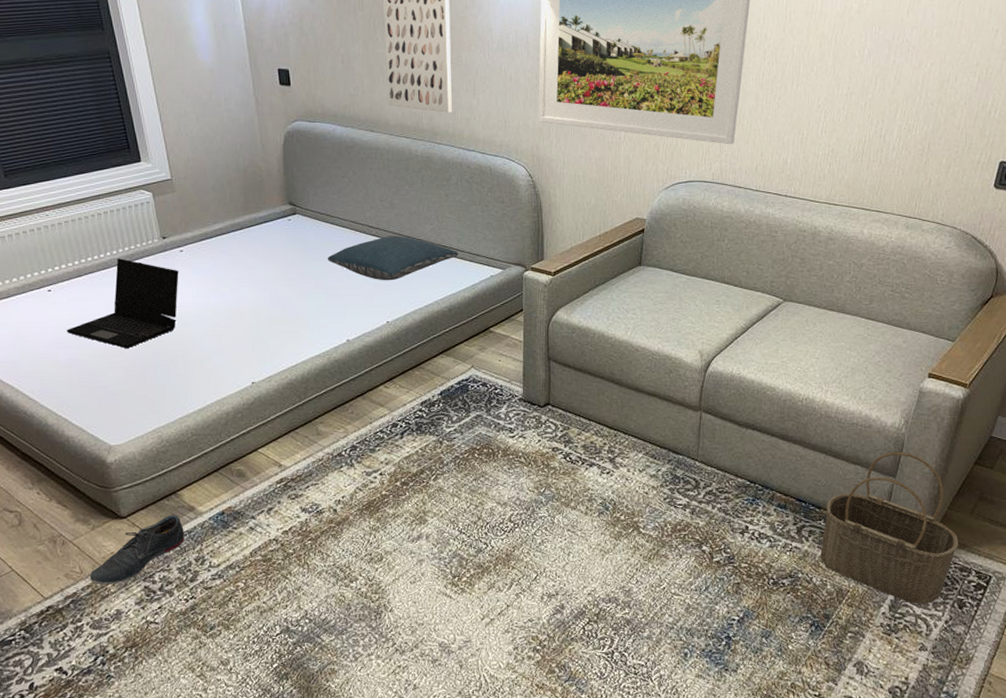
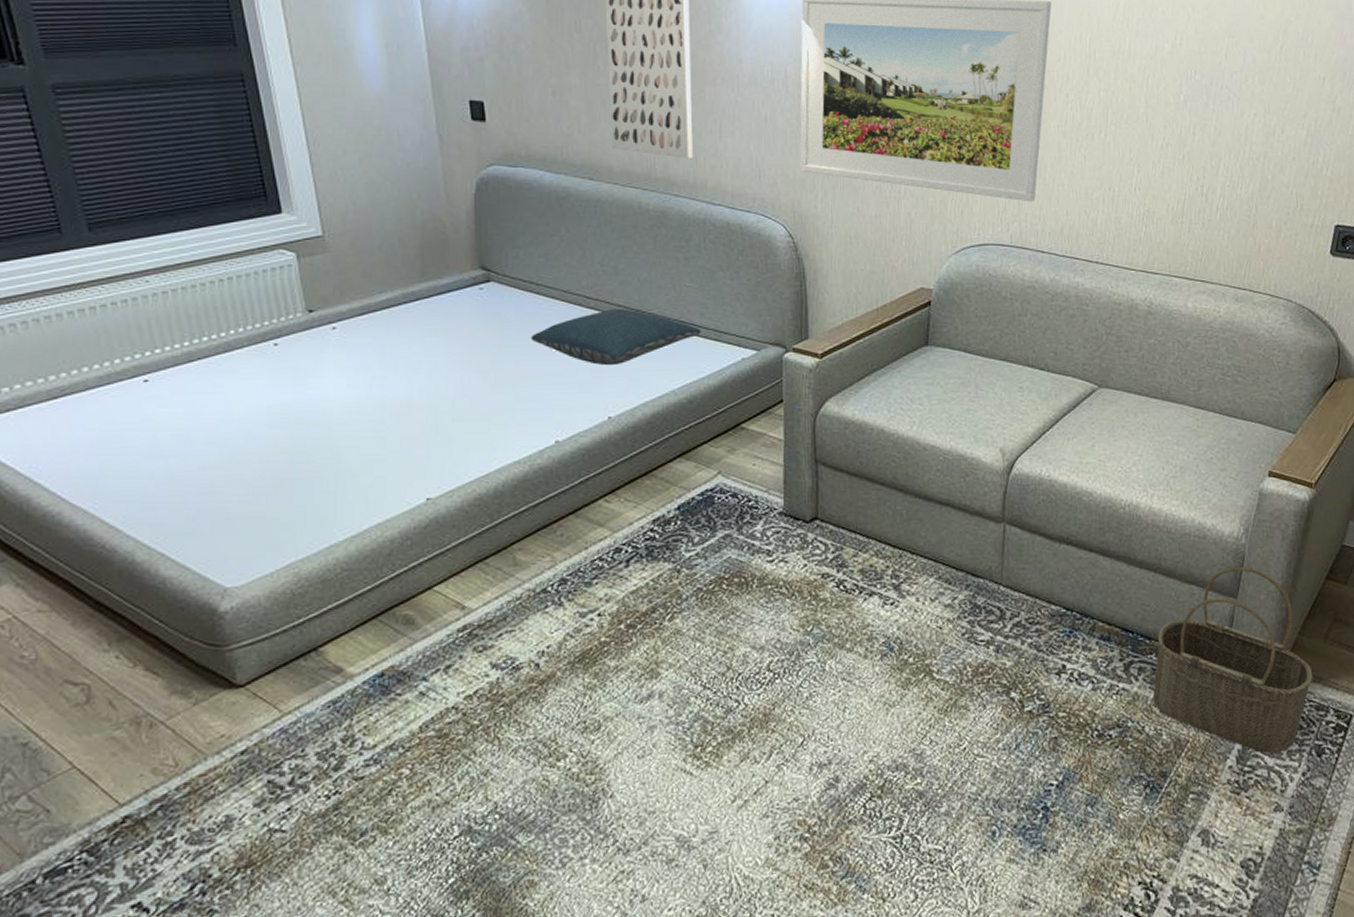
laptop: present [66,258,179,349] -> none [168,338,330,457]
shoe: present [89,514,185,585] -> none [187,679,327,782]

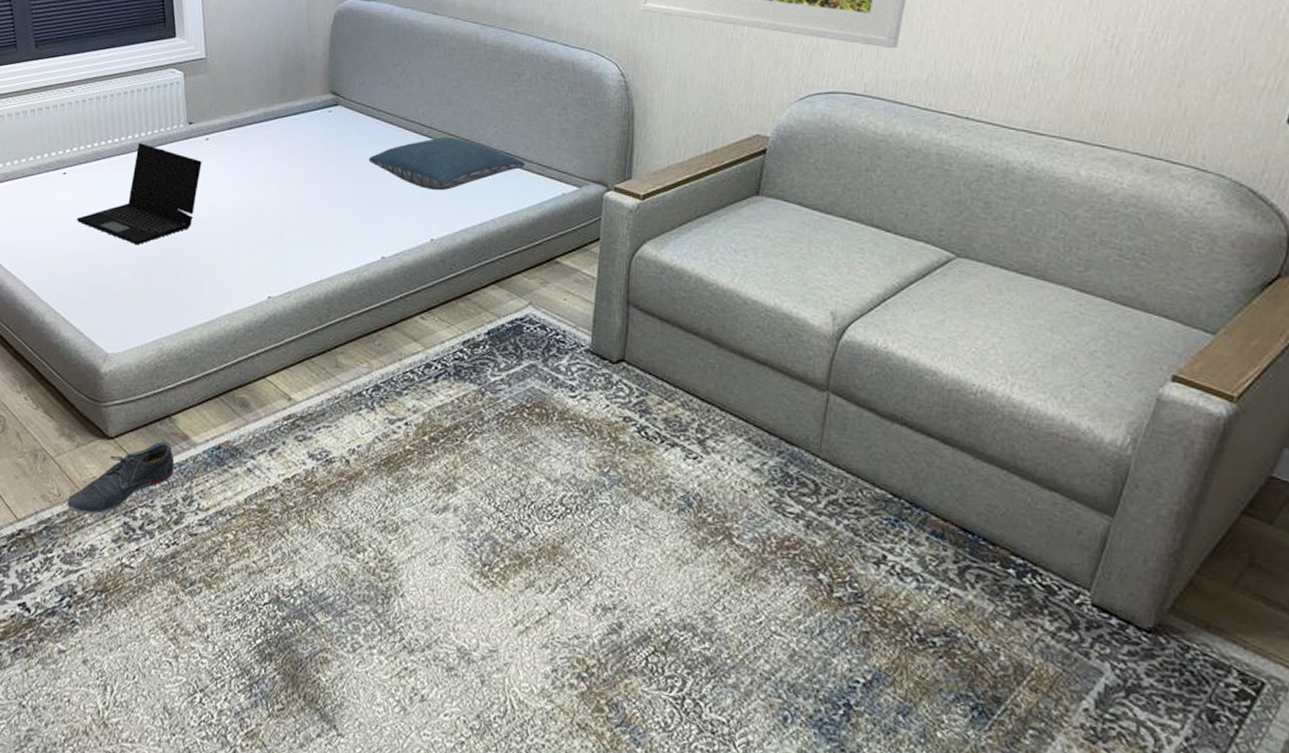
laptop: none [168,338,330,457] -> present [76,143,202,245]
shoe: none [187,679,327,782] -> present [66,441,175,515]
wicker basket: present [1153,566,1313,754] -> none [992,480,1212,708]

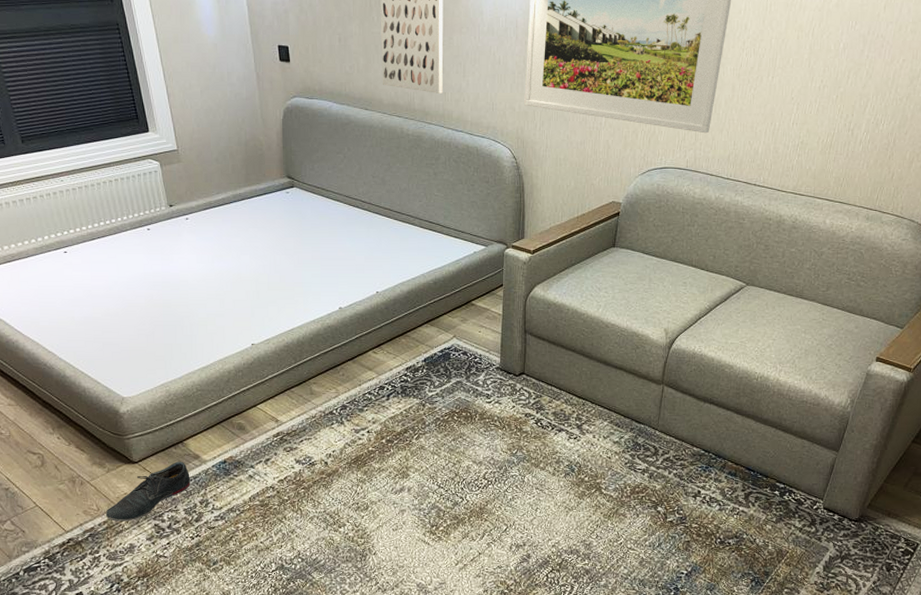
laptop: present [76,143,202,245] -> none [81,224,185,309]
pillow: present [368,137,525,191] -> none [322,211,445,254]

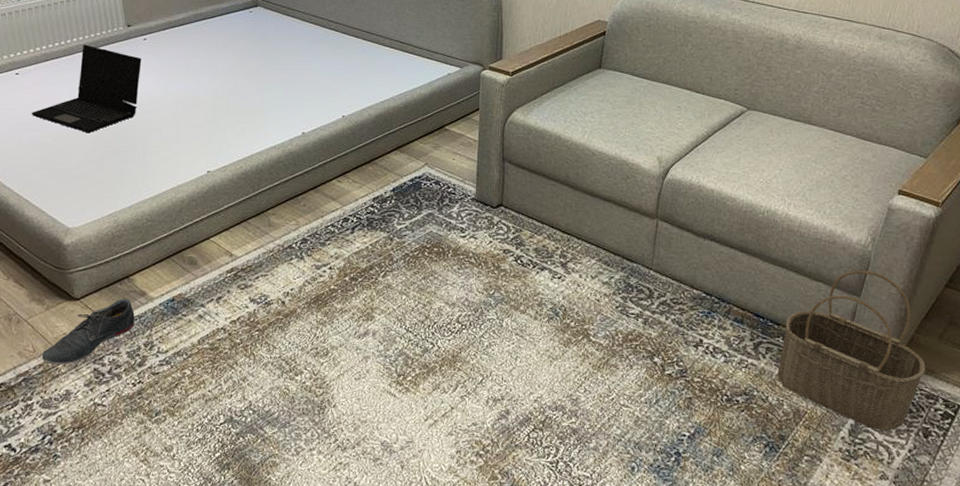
laptop: none [81,224,185,309] -> present [31,45,142,133]
wicker basket: none [764,428,892,566] -> present [777,270,926,430]

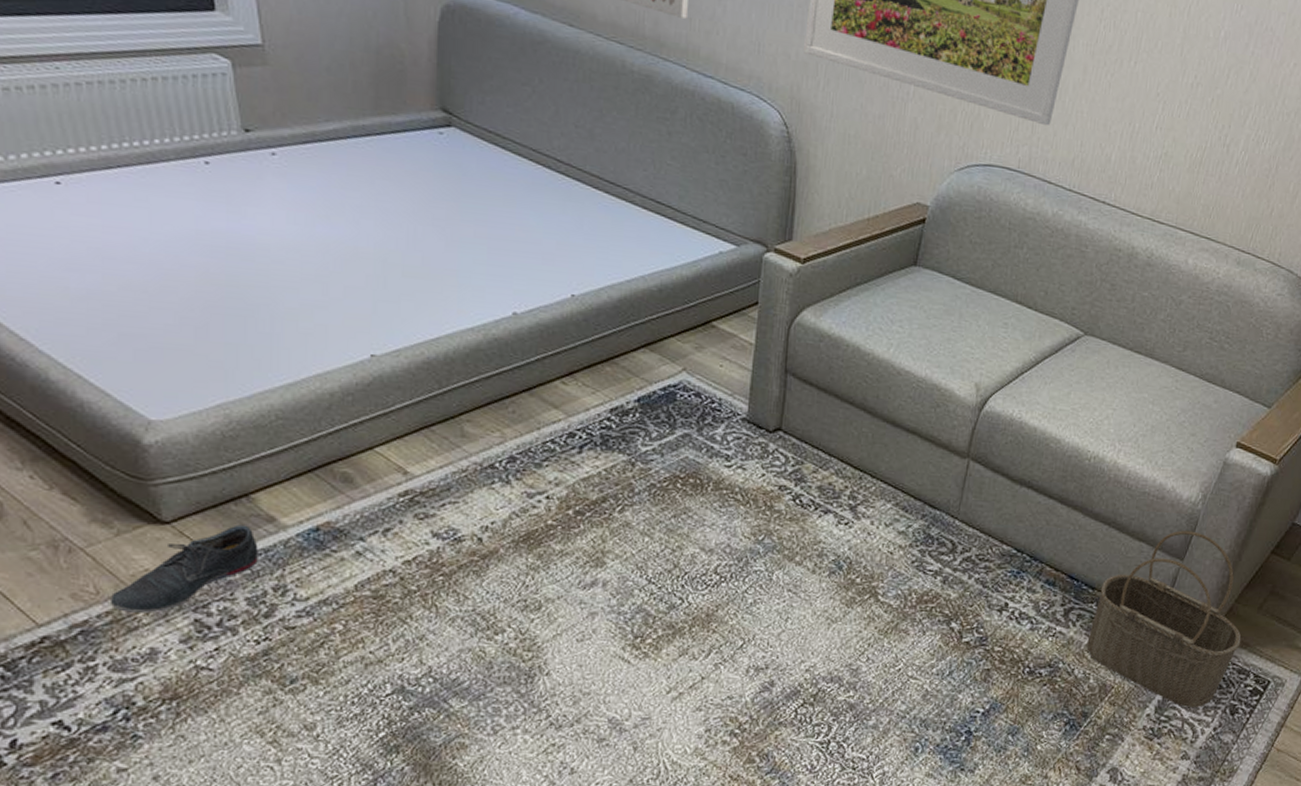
laptop: present [31,45,142,133] -> none [84,150,268,285]

